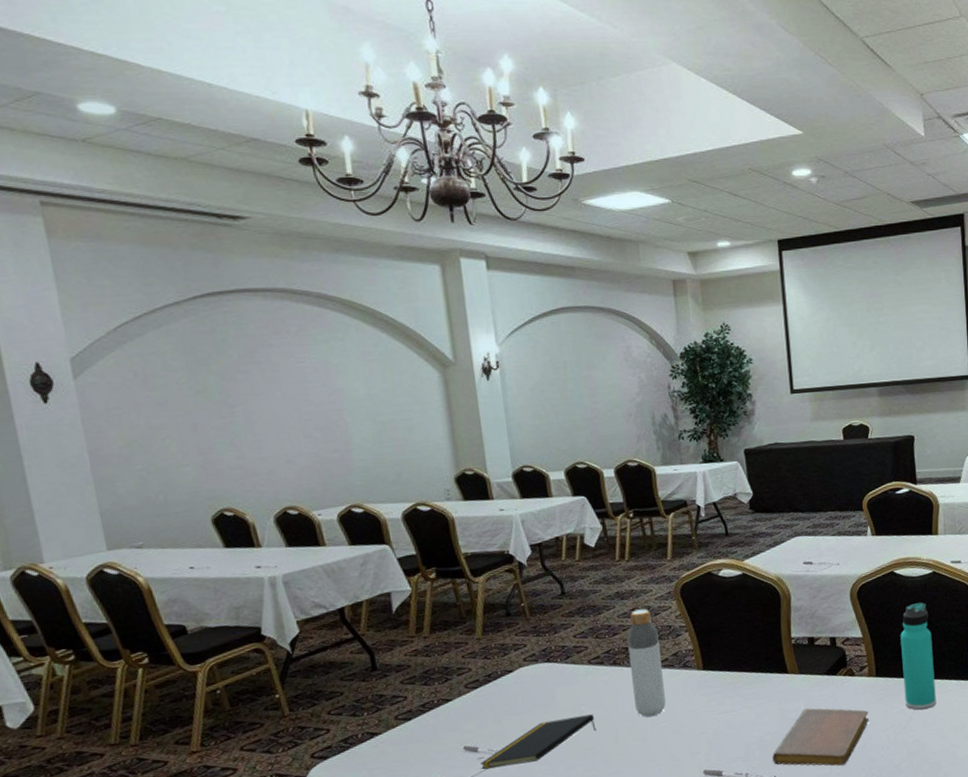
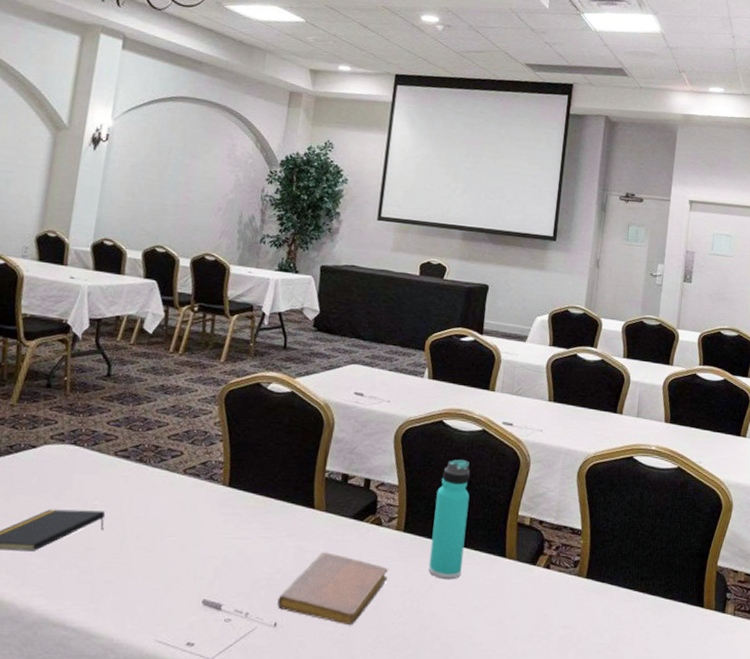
bottle: present [627,609,666,717] -> none [149,407,193,526]

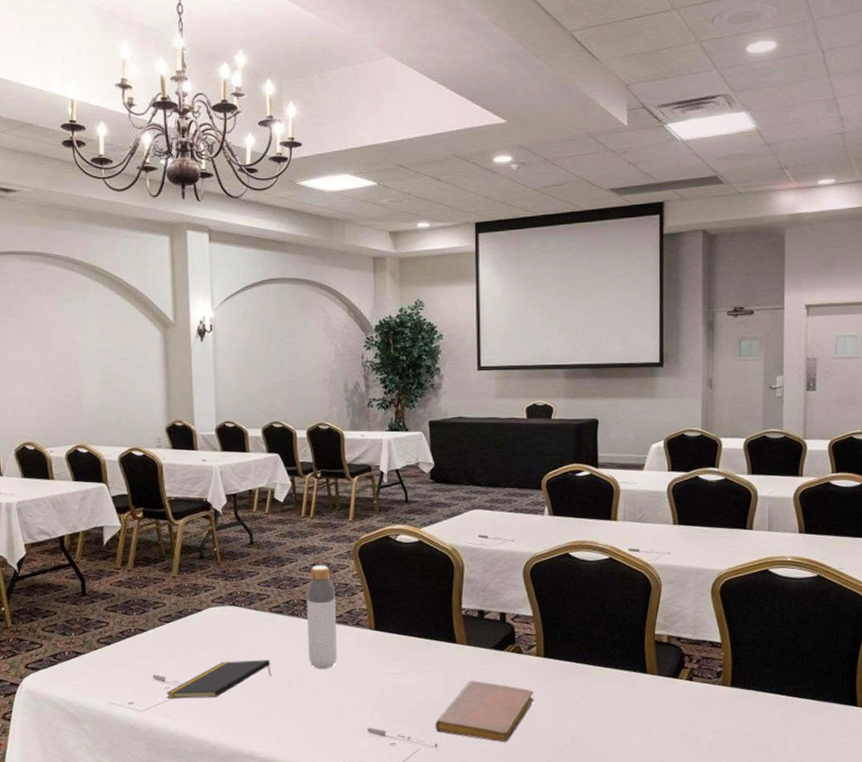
bottle: none [149,407,193,526] -> present [306,565,337,669]
thermos bottle: present [428,459,470,580] -> none [571,587,605,697]

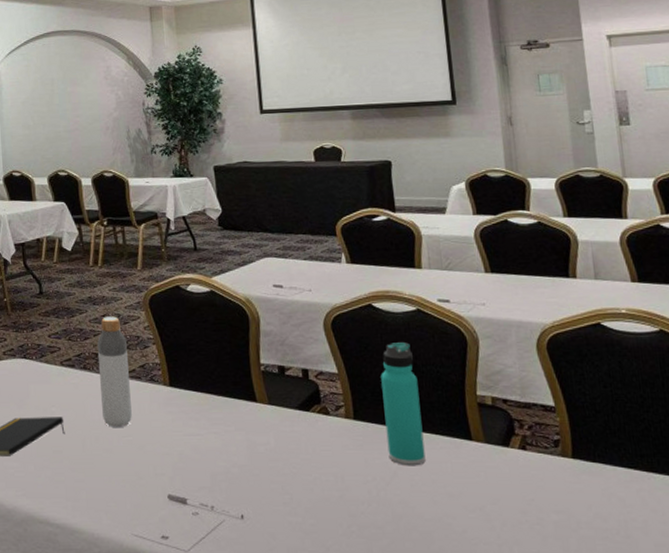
notebook: present [435,680,534,743] -> none [240,444,347,516]
thermos bottle: none [571,587,605,697] -> present [381,341,426,466]

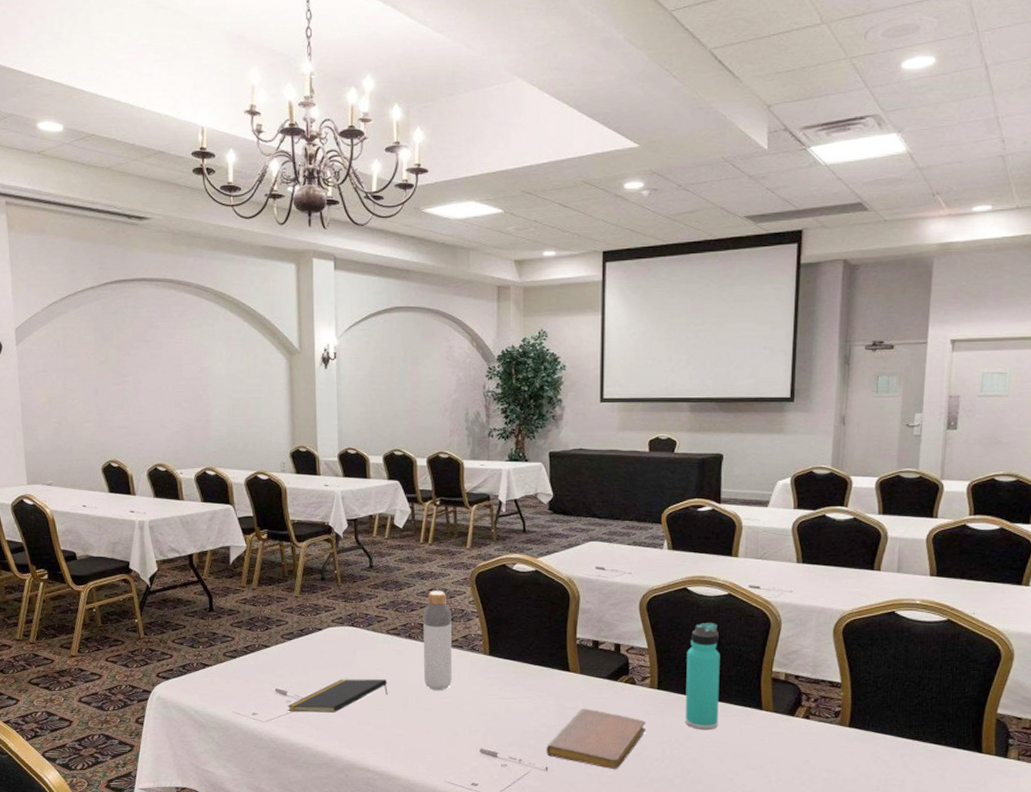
notebook: none [240,444,347,516] -> present [546,708,646,770]

